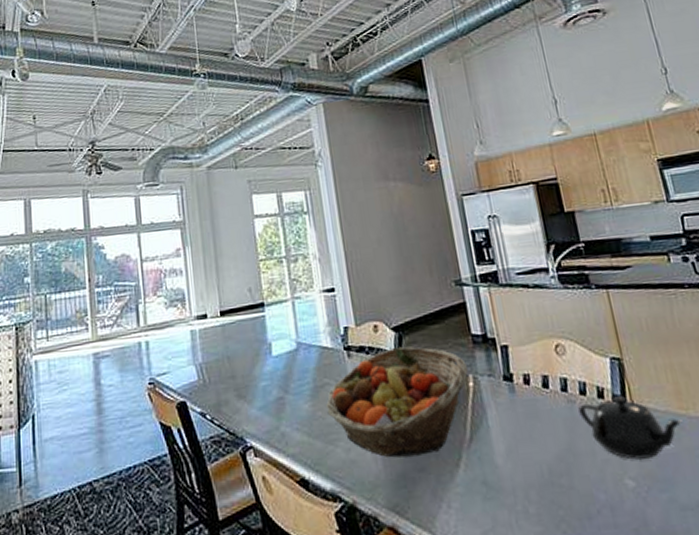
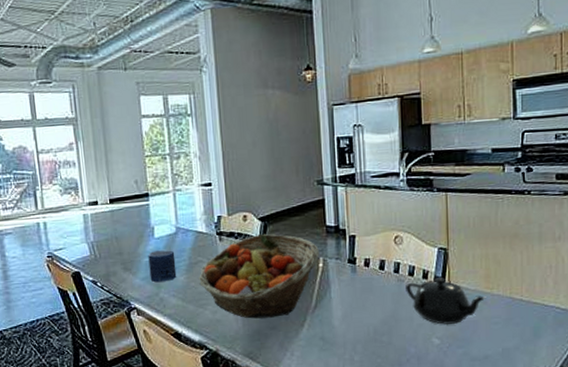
candle: none [265,371,300,413] -> present [148,250,177,283]

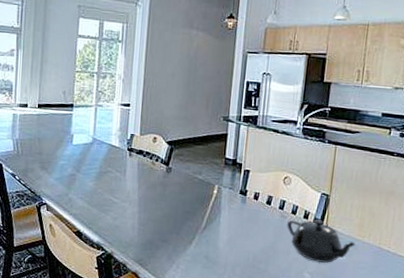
candle: present [148,250,177,283] -> none [63,155,88,185]
fruit basket: present [199,233,319,319] -> none [105,155,216,232]

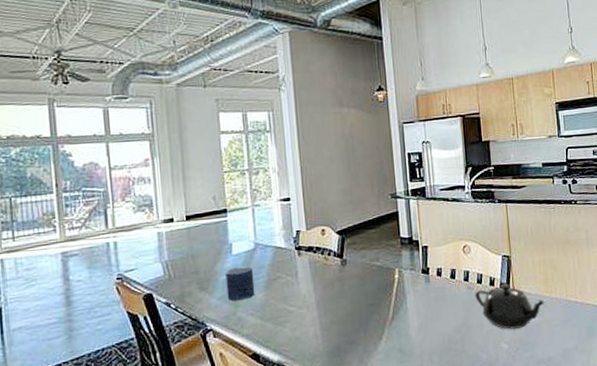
candle: none [63,155,88,185] -> present [225,267,255,302]

